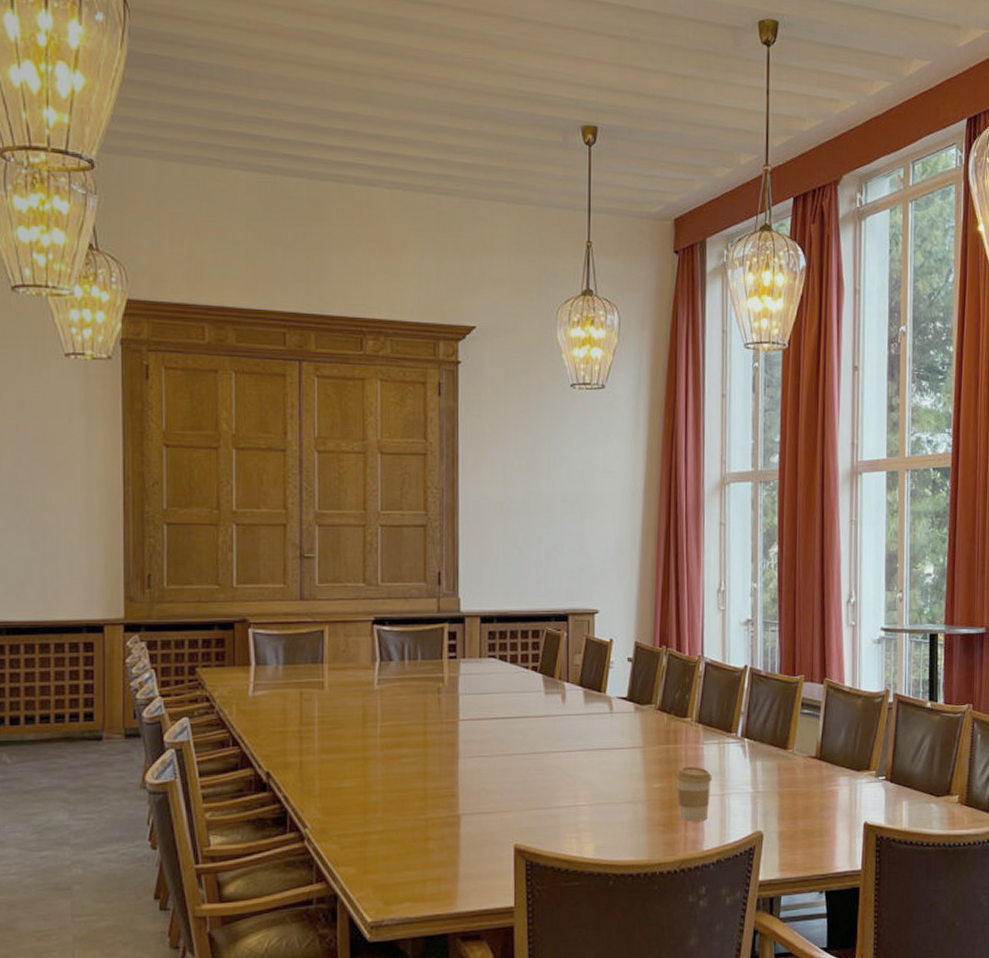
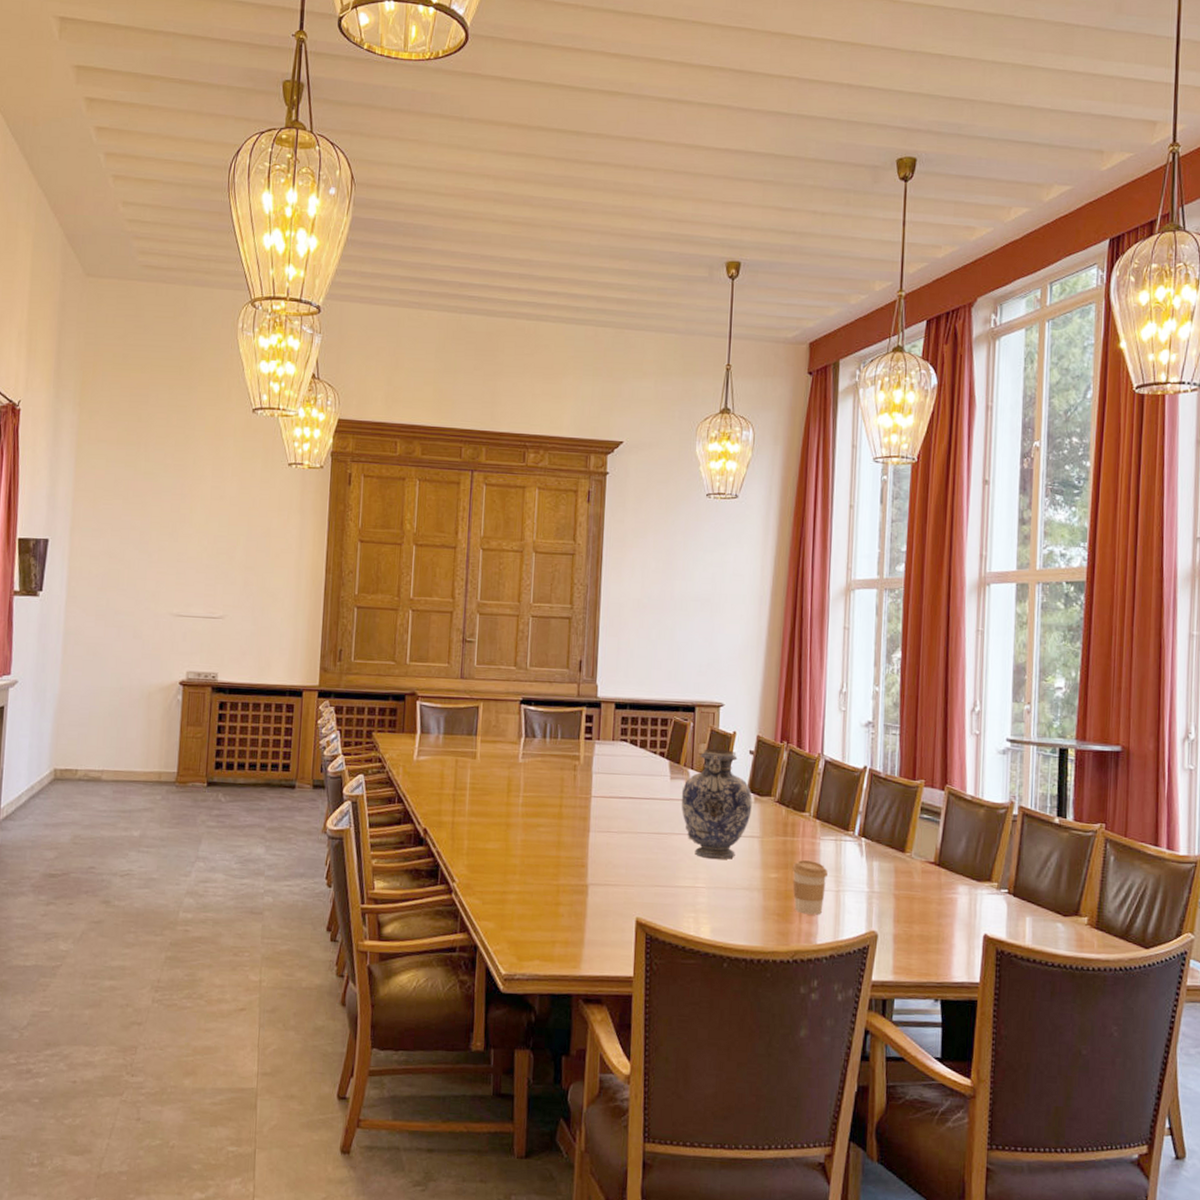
vase: none [557,659,632,775] -> present [681,749,752,860]

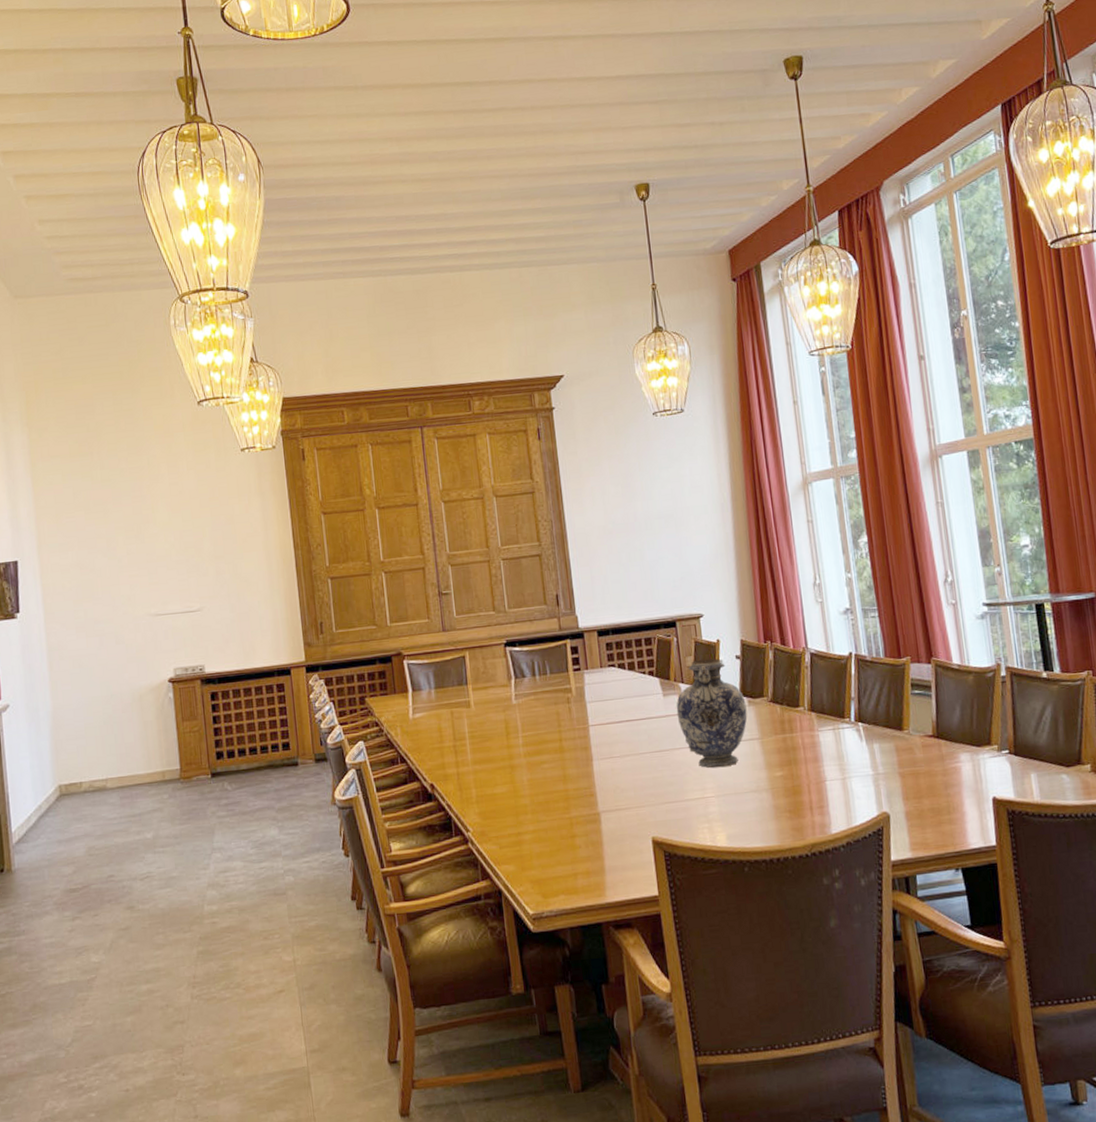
coffee cup: present [792,859,828,915] -> none [795,753,832,807]

